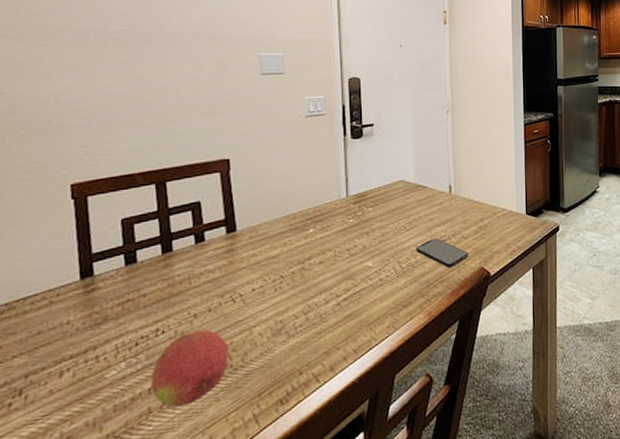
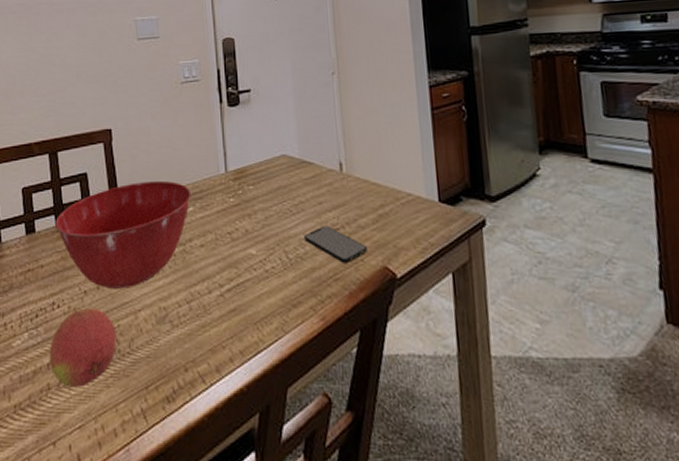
mixing bowl: none [162,206,312,310] -> present [55,180,191,289]

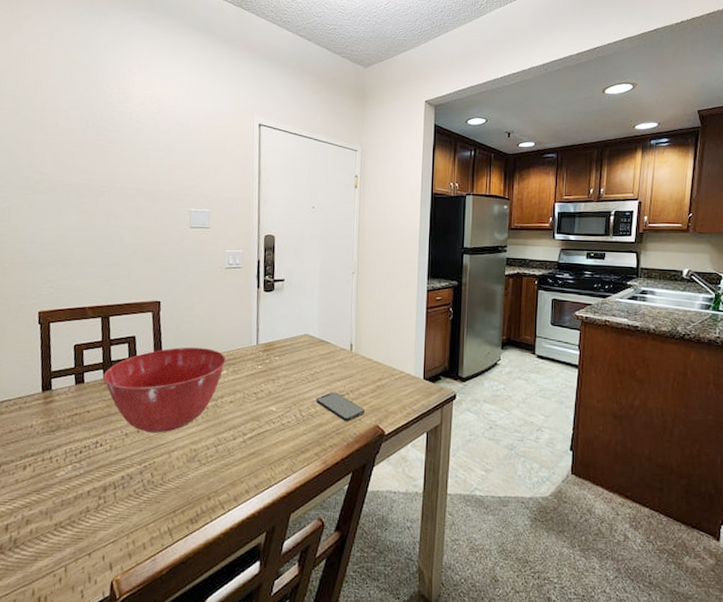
fruit: present [49,308,116,387] -> none [89,447,152,510]

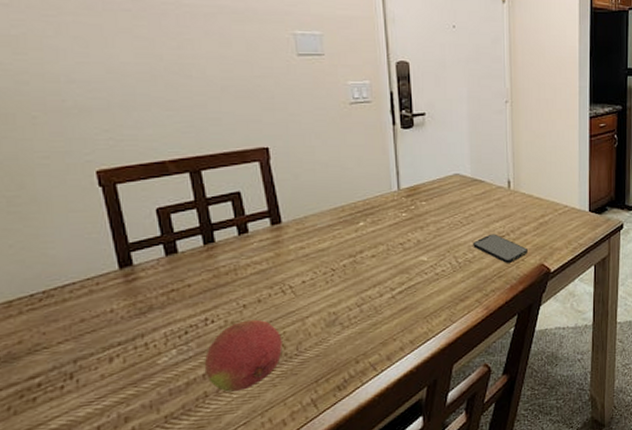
fruit: none [89,447,152,510] -> present [204,319,282,392]
mixing bowl: present [103,347,226,433] -> none [203,198,362,301]

